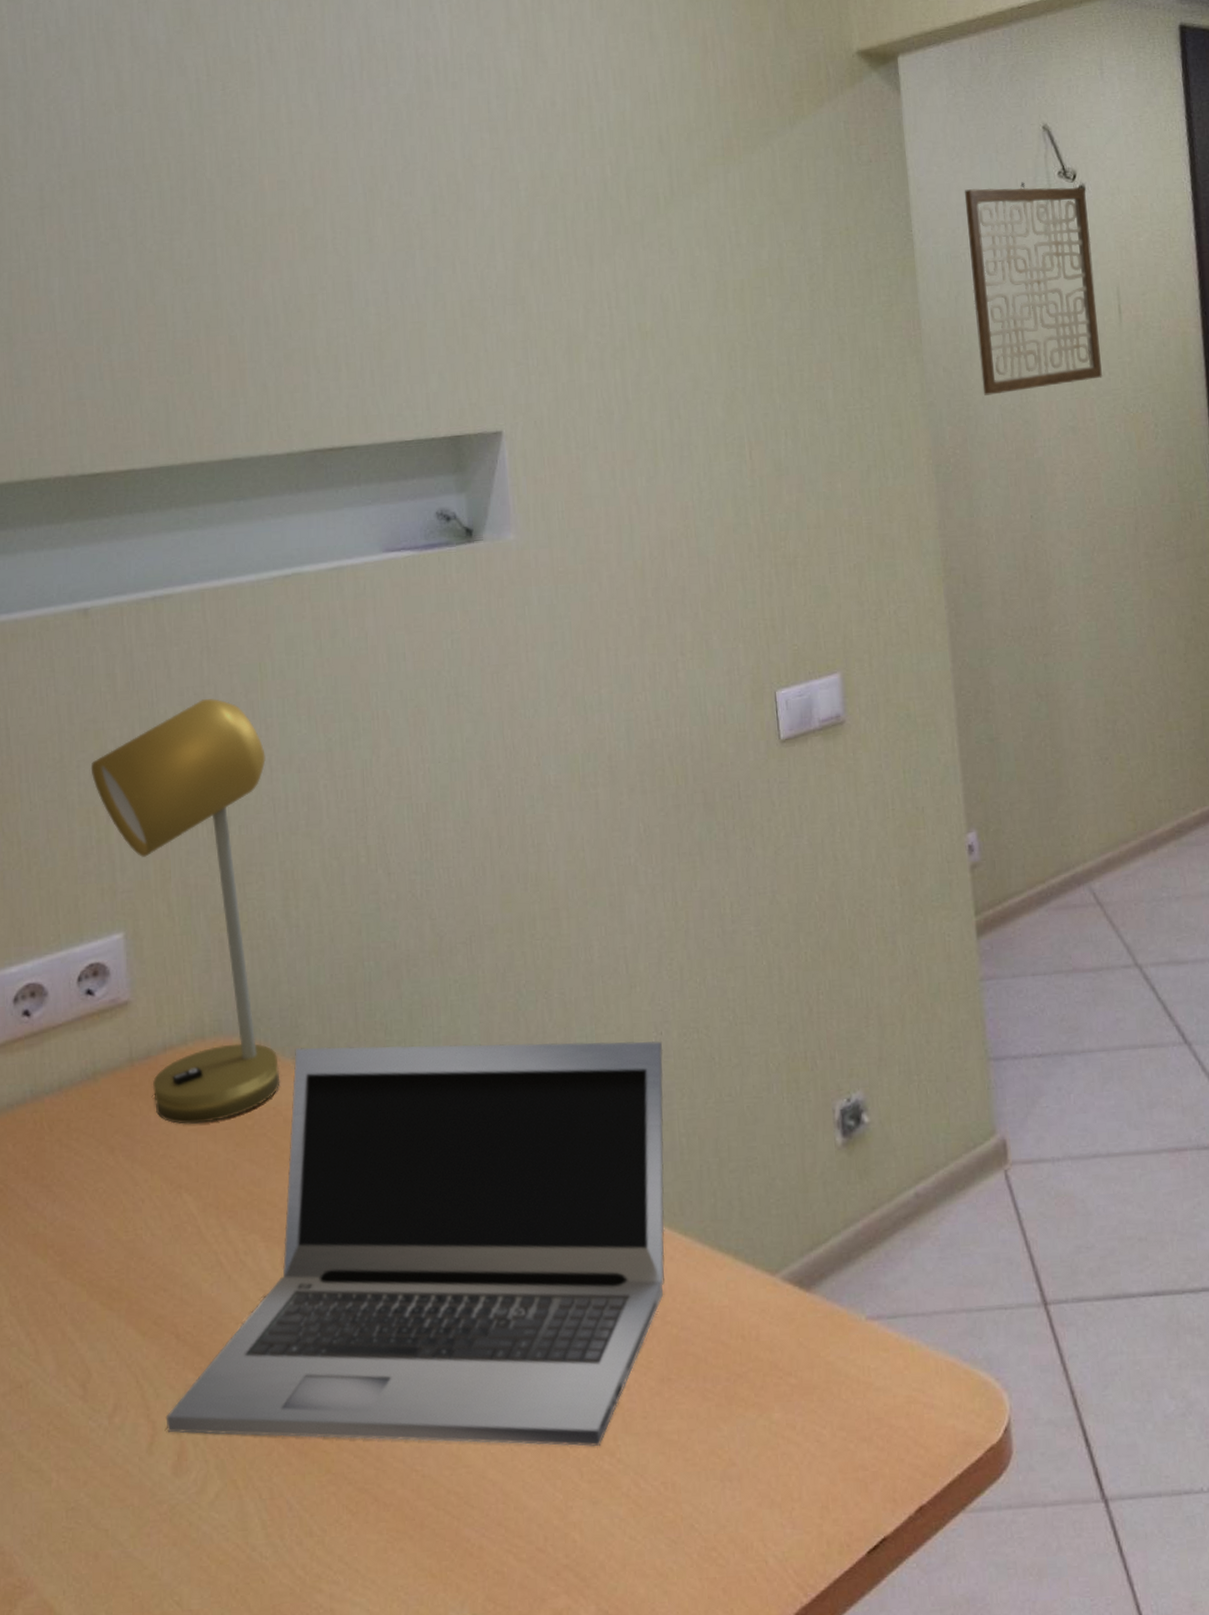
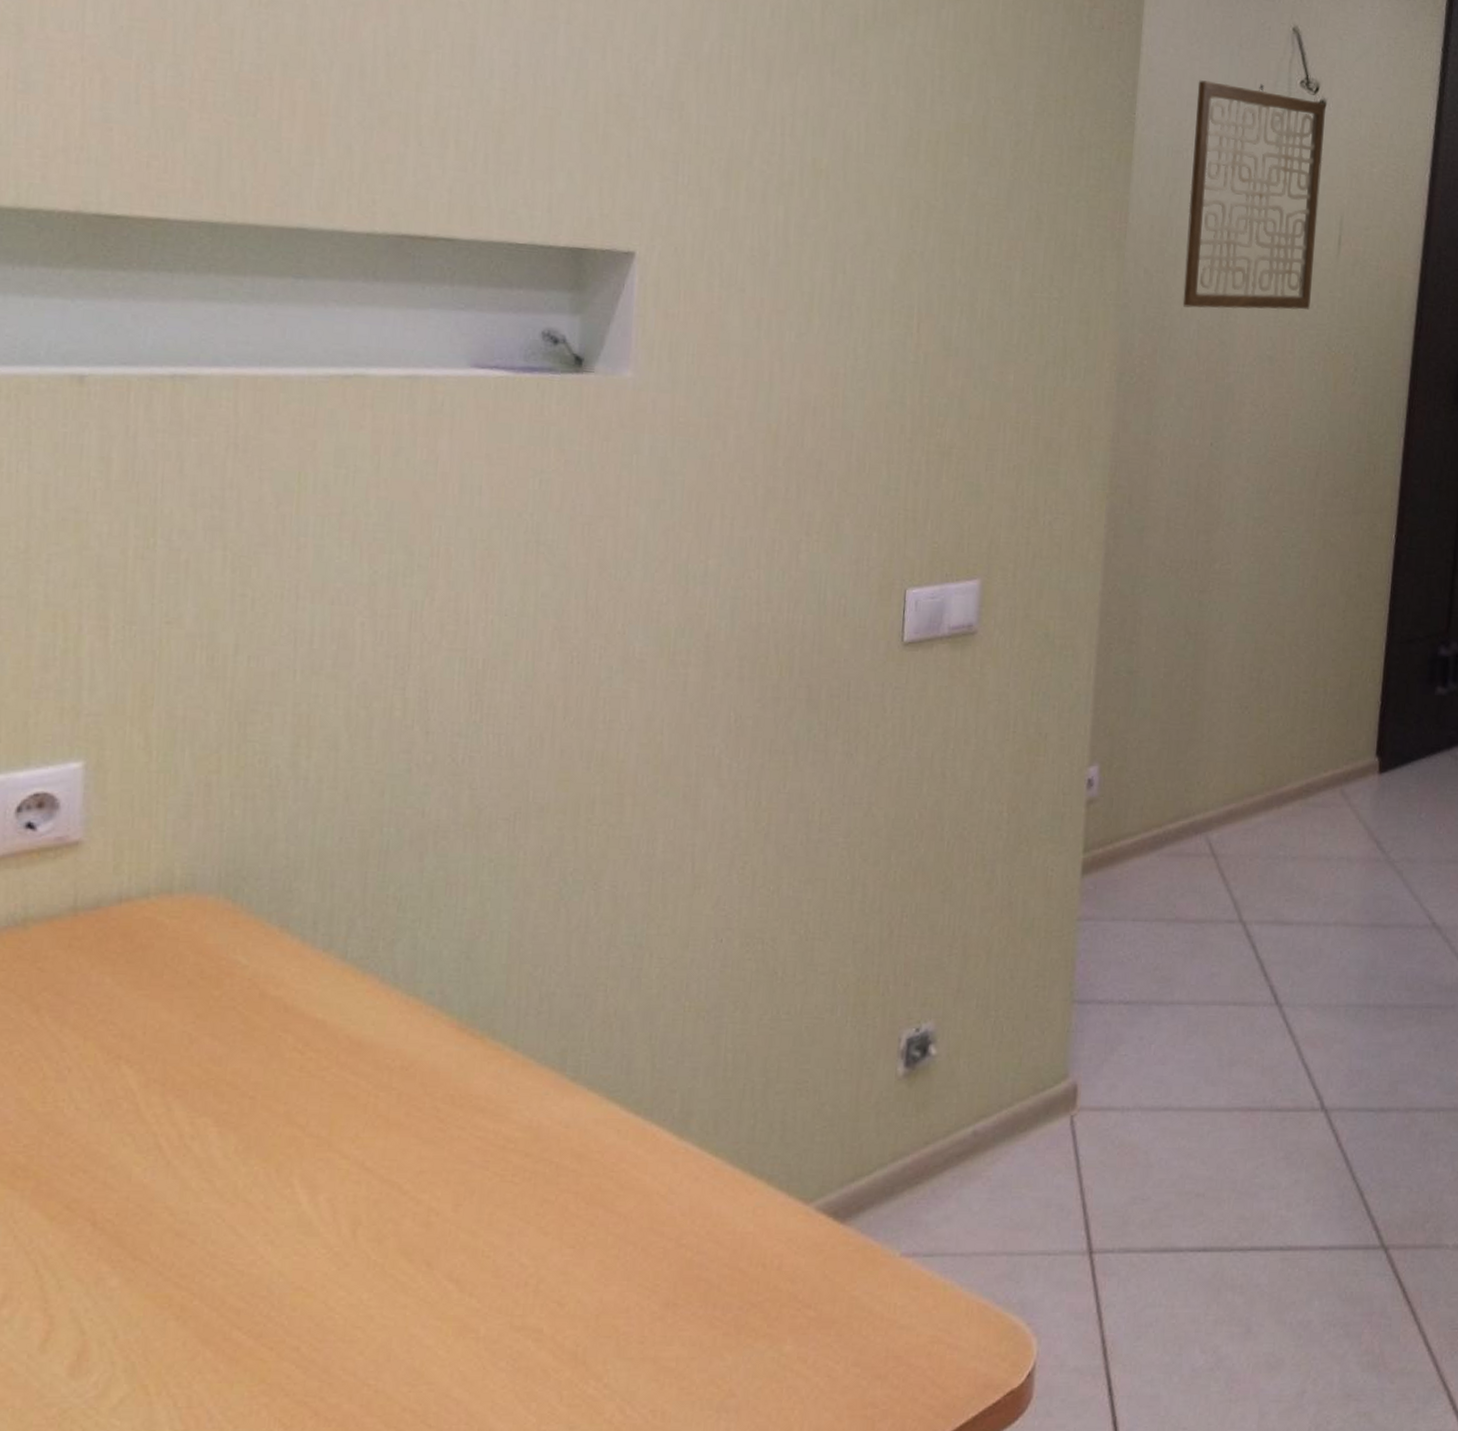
desk lamp: present [90,699,280,1124] -> none [64,504,293,988]
laptop: present [165,1041,665,1446] -> none [67,915,721,1369]

